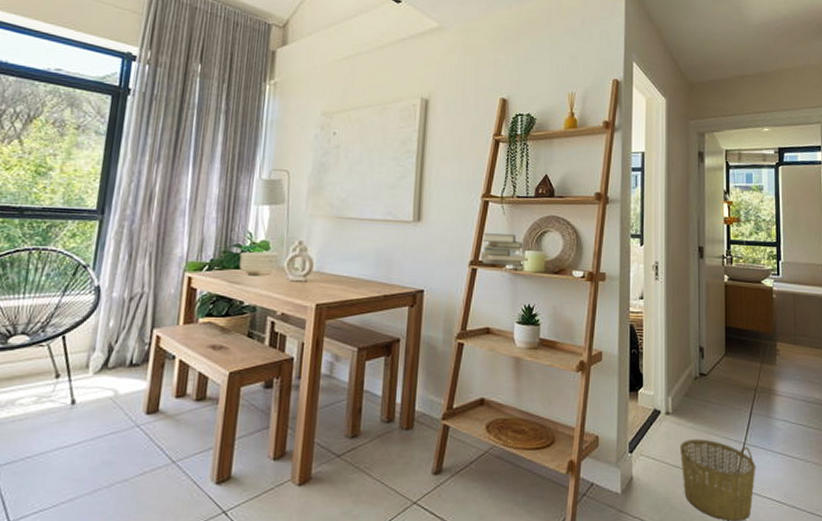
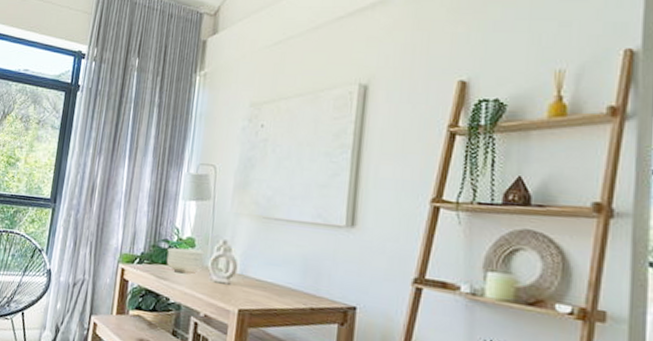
books: present [480,232,528,266] -> none [426,244,491,291]

